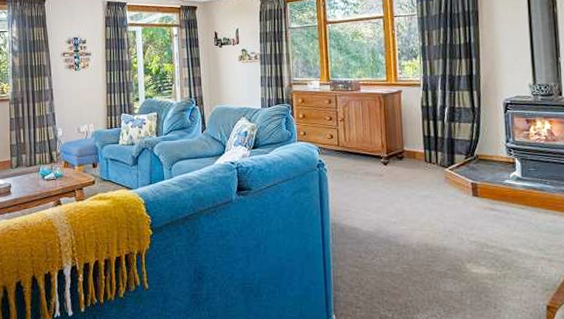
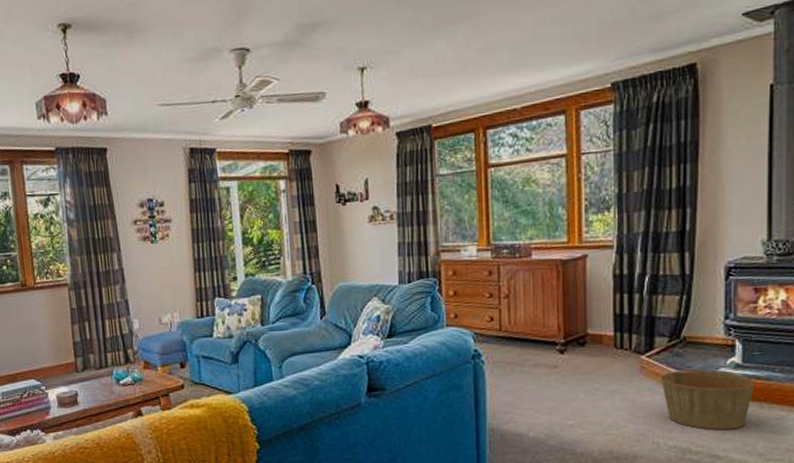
basket: none [461,181,533,230] -> present [661,370,755,431]

